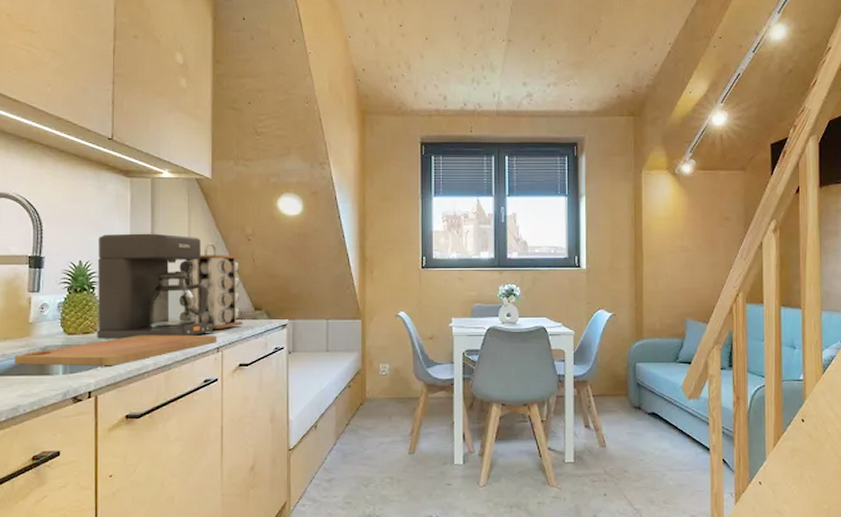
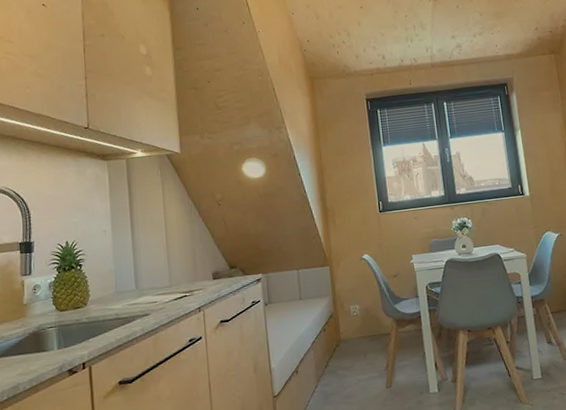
cutting board: present [14,334,217,367] -> none [12,296,198,346]
coffee maker: present [97,233,214,340] -> none [82,207,194,313]
spice rack: present [179,242,243,330] -> none [158,211,220,292]

